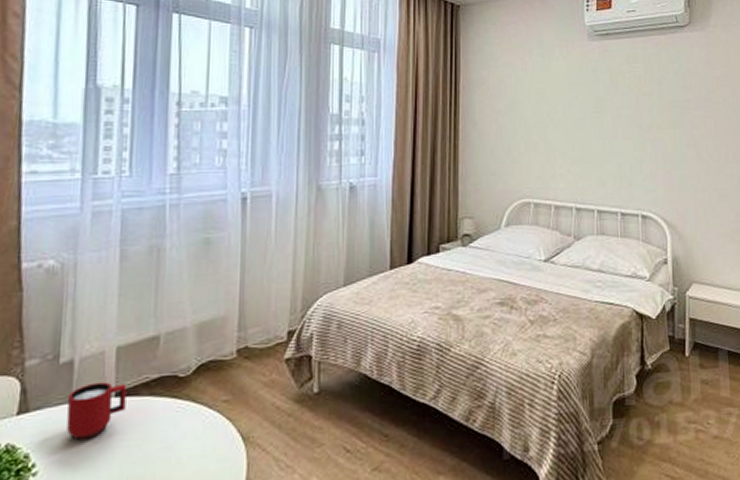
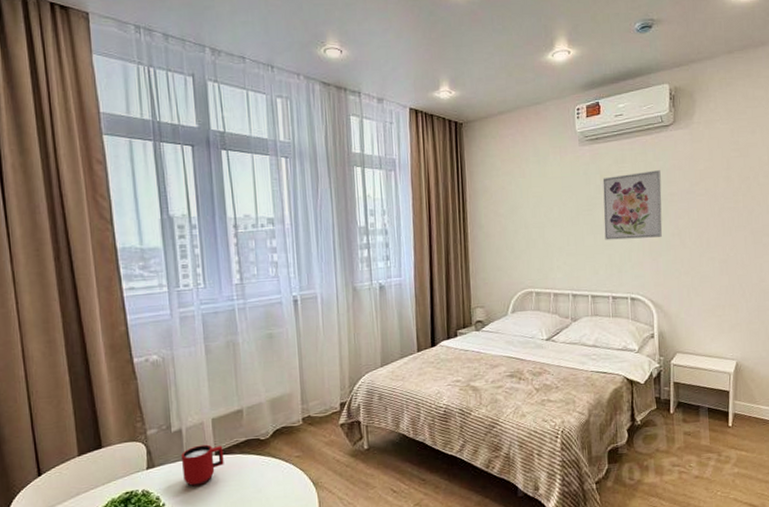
wall art: none [612,73,677,148] -> present [602,170,663,240]

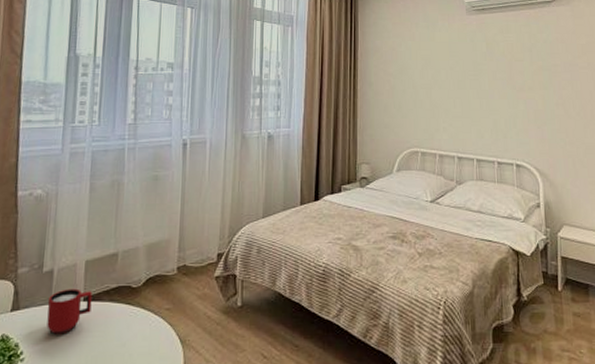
wall art: present [602,170,663,240] -> none [488,42,547,106]

